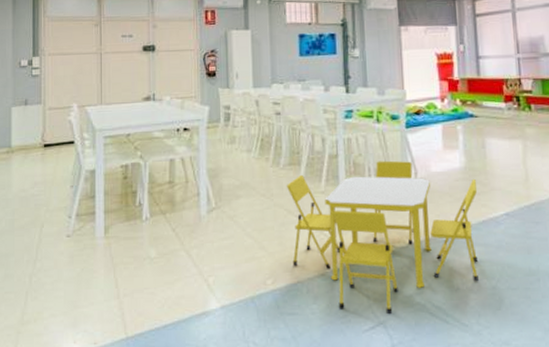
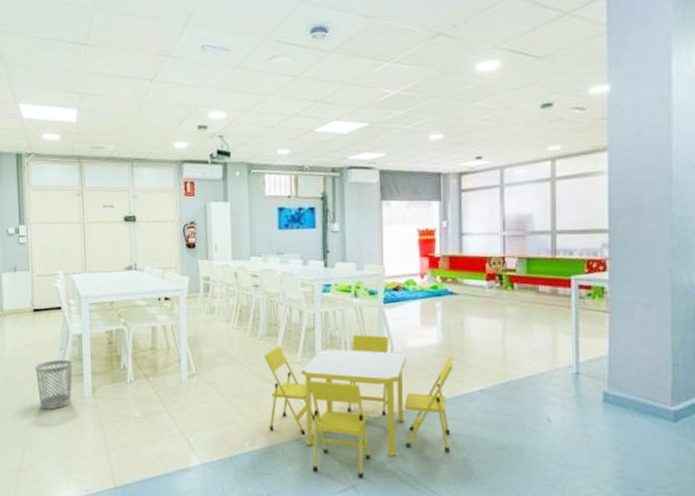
wastebasket: none [43,197,85,254] -> present [35,359,73,410]

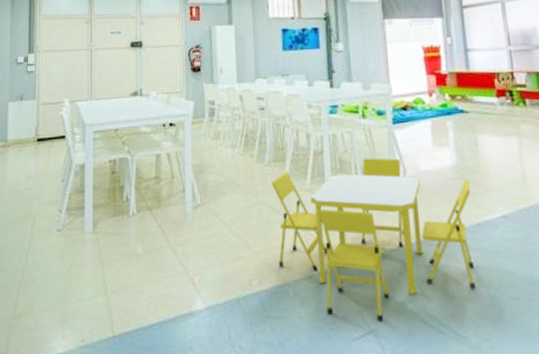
wastebasket: present [35,359,73,410] -> none [35,191,74,248]

